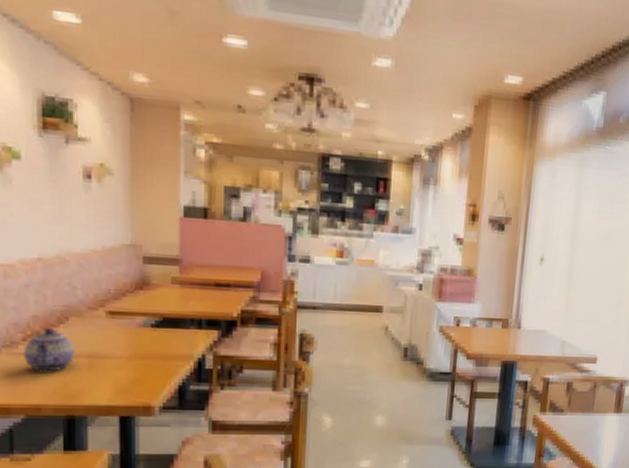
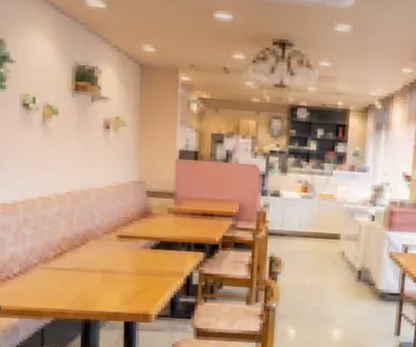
teapot: present [24,327,77,372] -> none [55,247,94,283]

